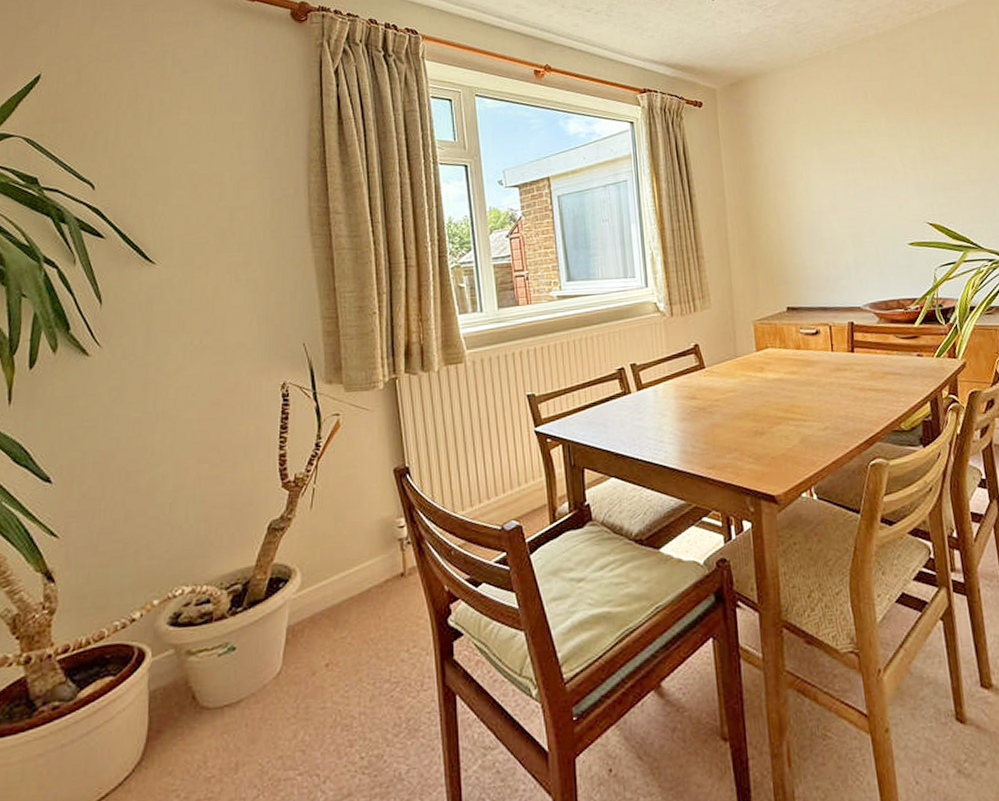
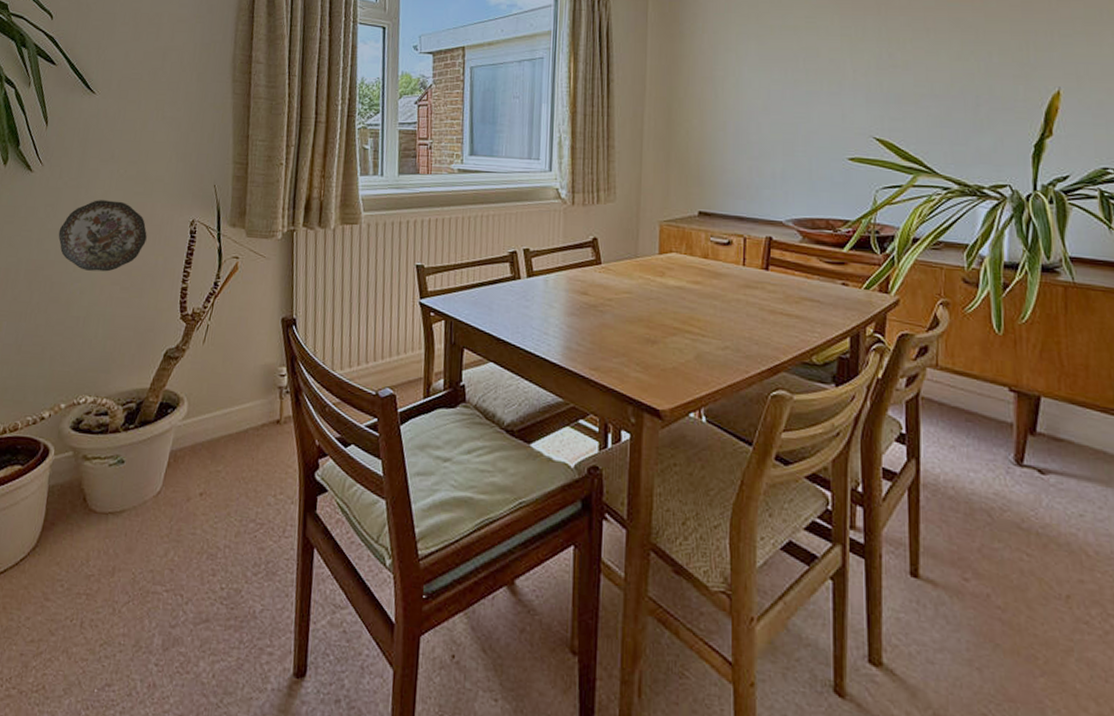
decorative plate: none [128,374,233,453] -> present [58,200,147,272]

